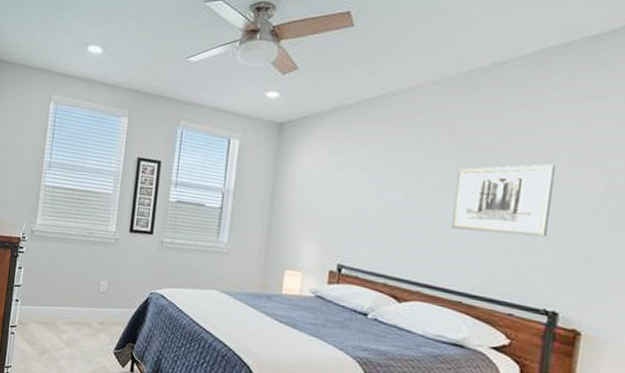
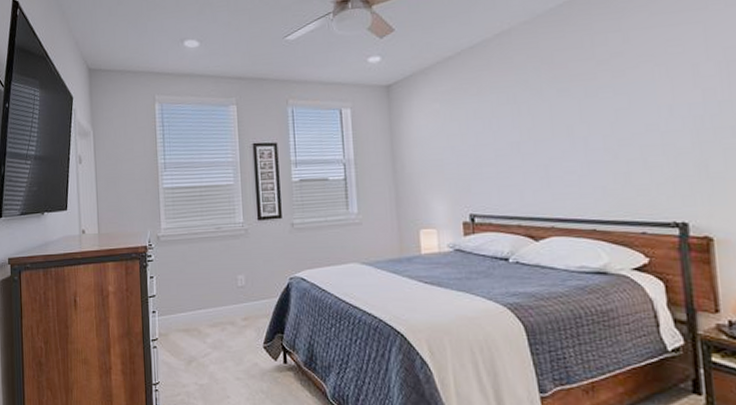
wall art: present [451,164,555,237] -> none [566,81,660,159]

